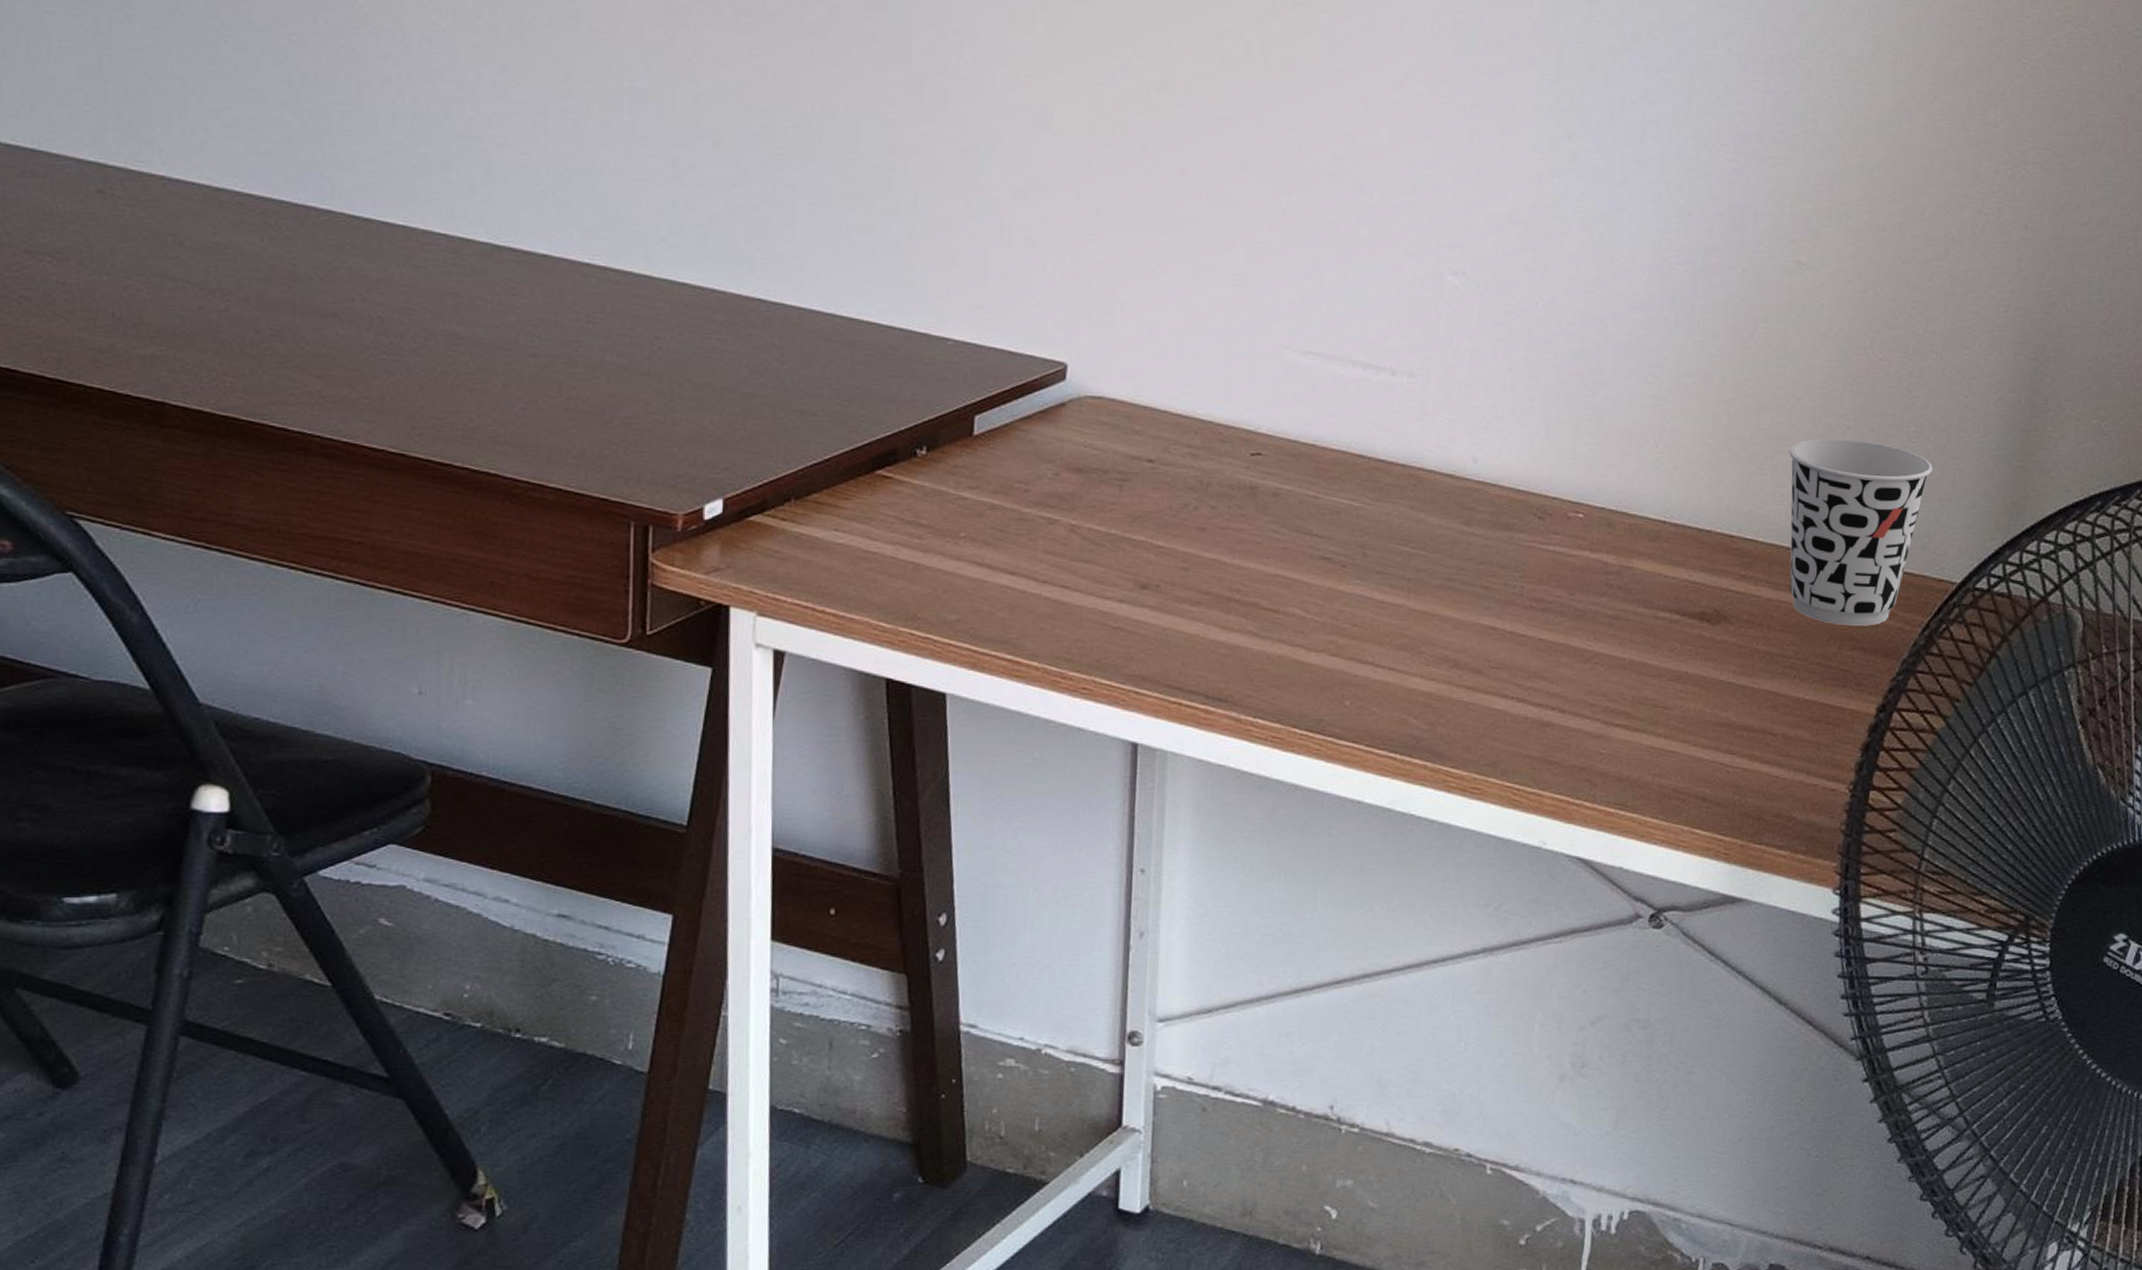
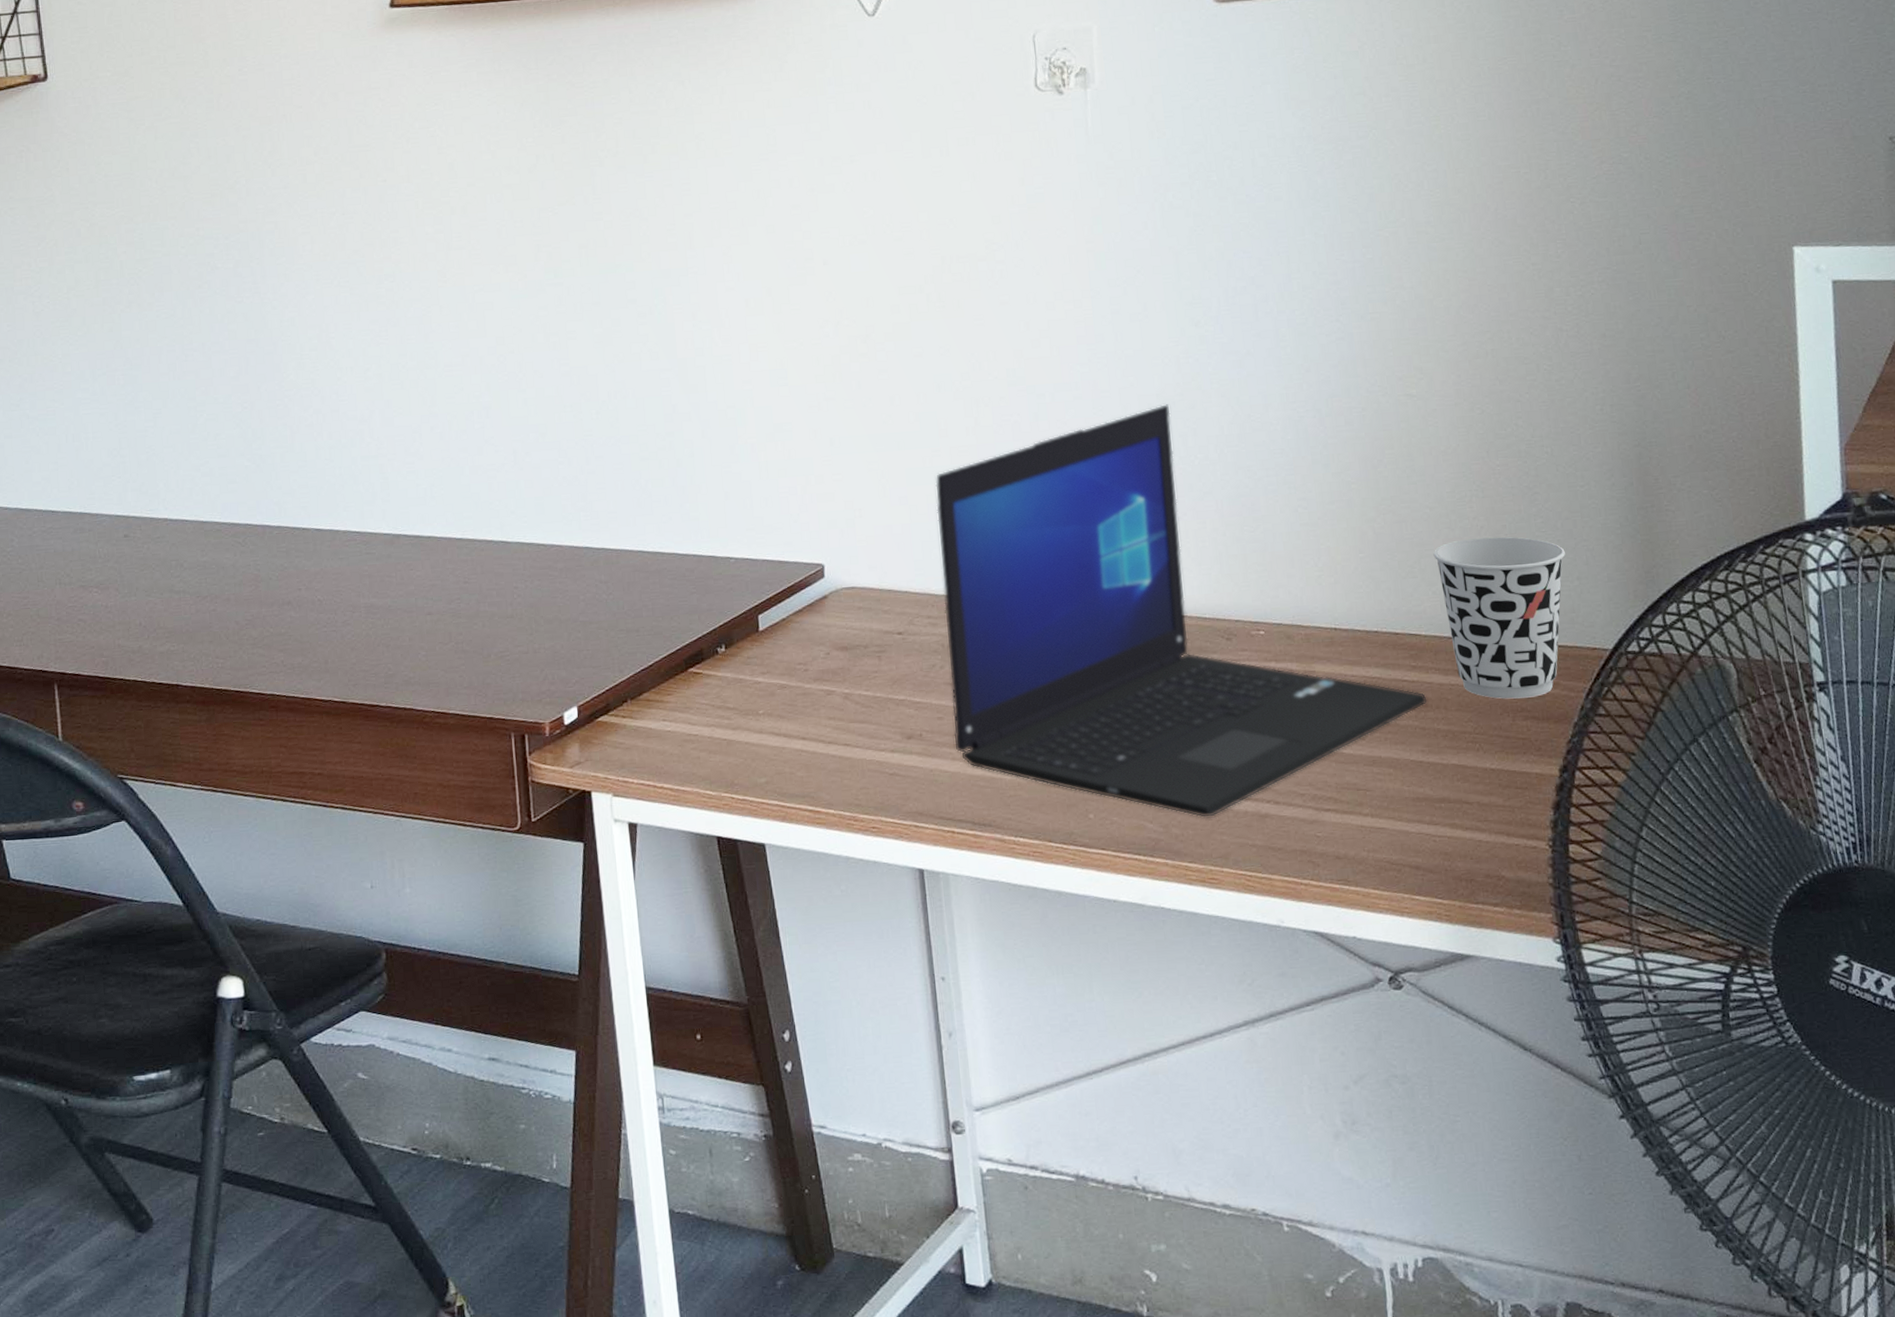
laptop: none [1198,228,1751,719] -> present [935,404,1427,818]

